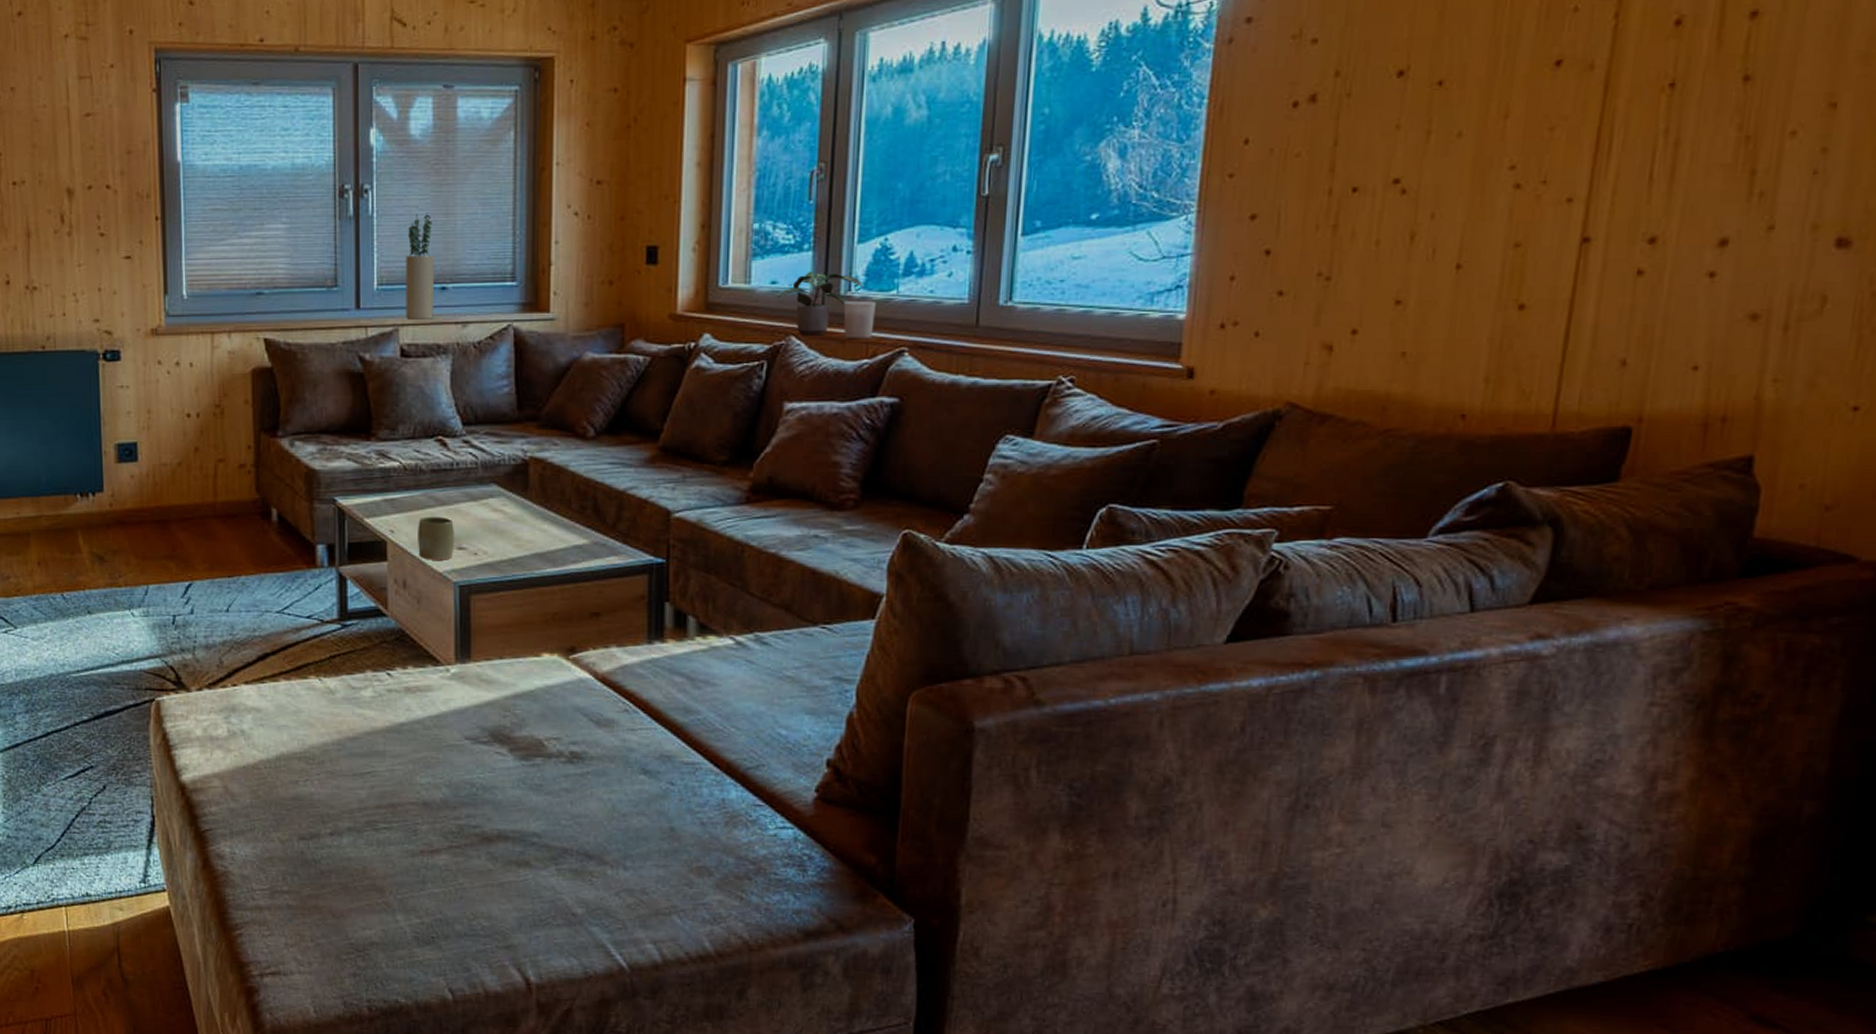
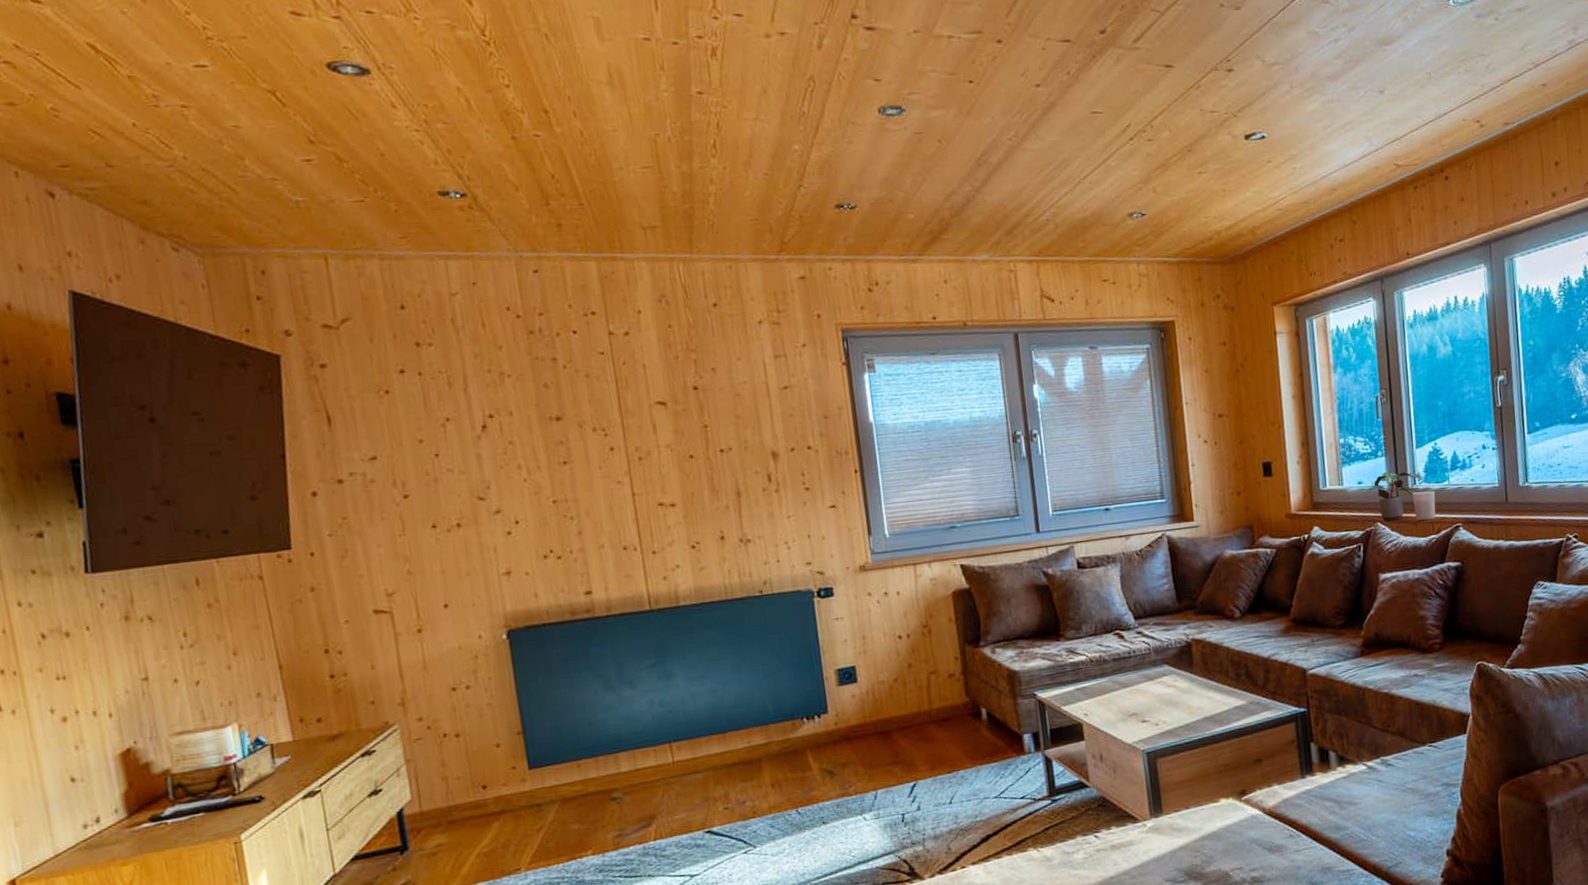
vase: present [405,212,434,321] -> none [1073,449,1101,538]
mug: present [418,516,455,560] -> none [1107,697,1139,735]

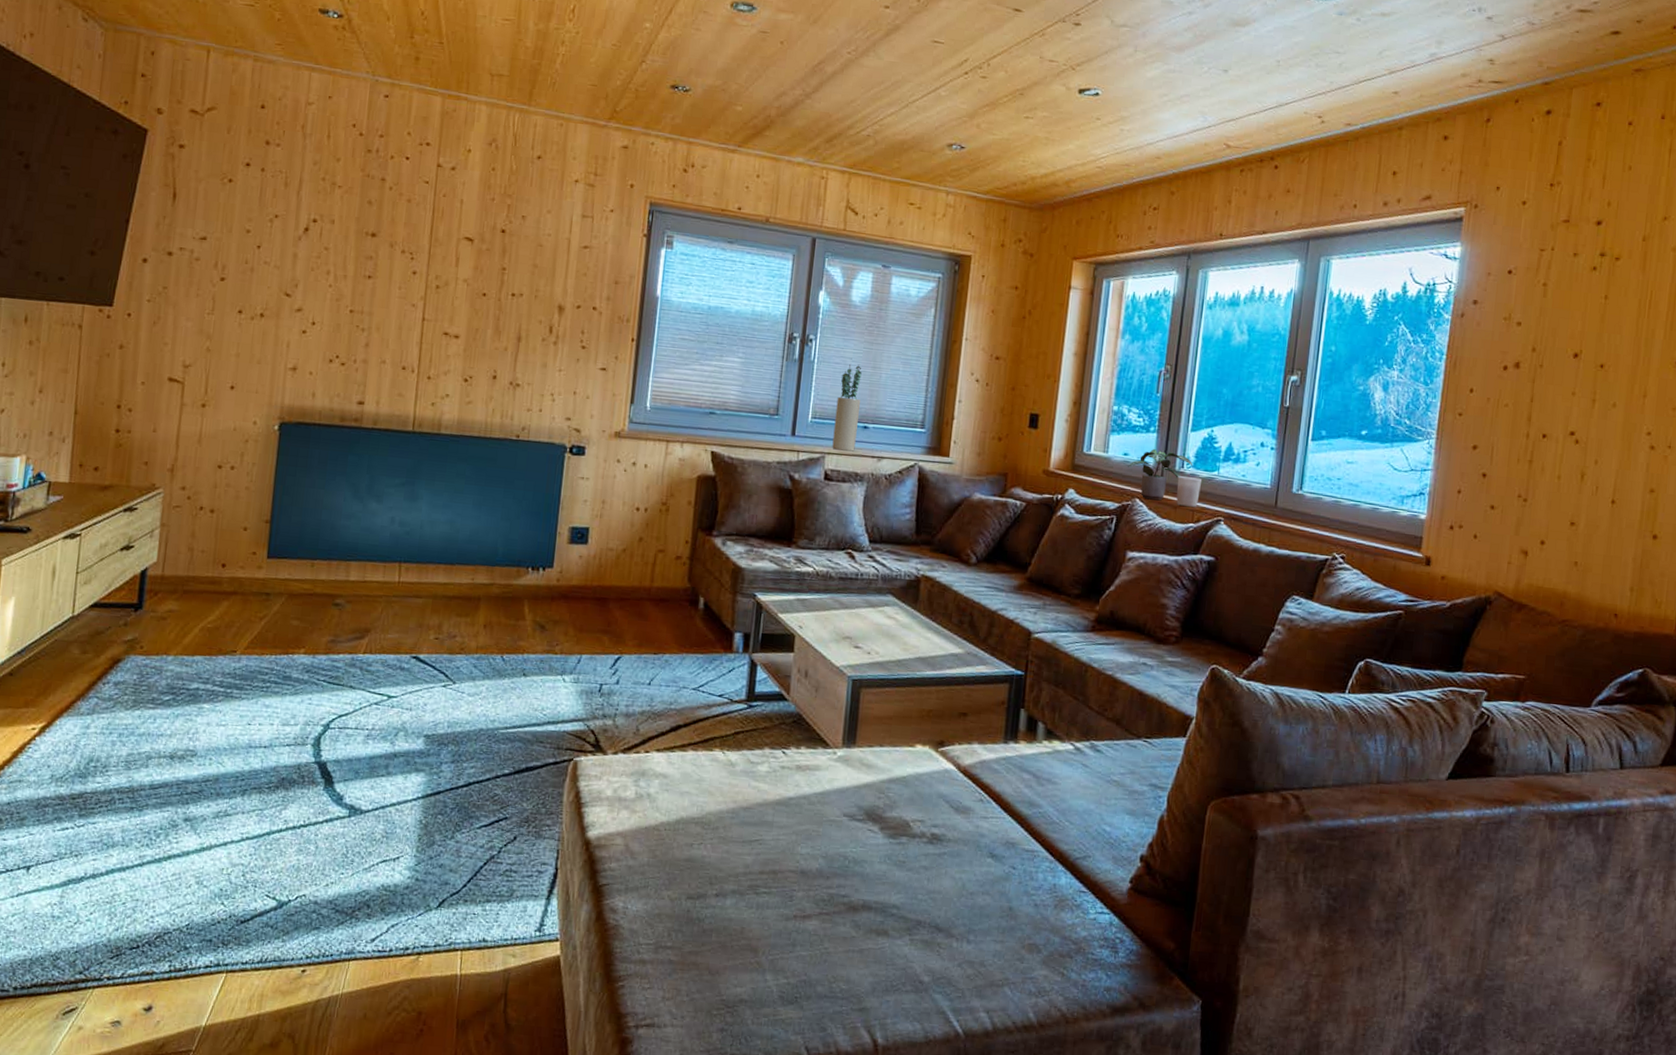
vase: none [1073,449,1101,538] -> present [832,364,862,452]

